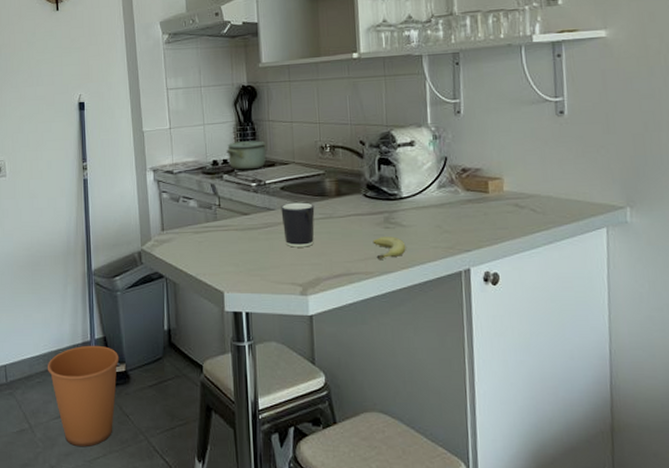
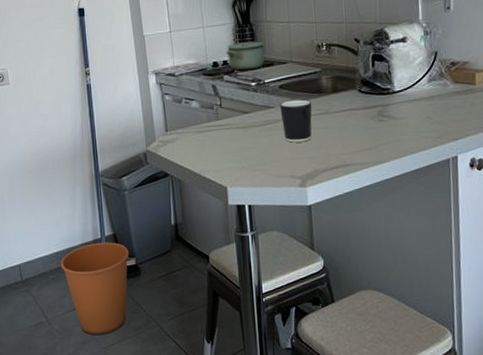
fruit: present [373,236,406,261] -> none [367,129,398,152]

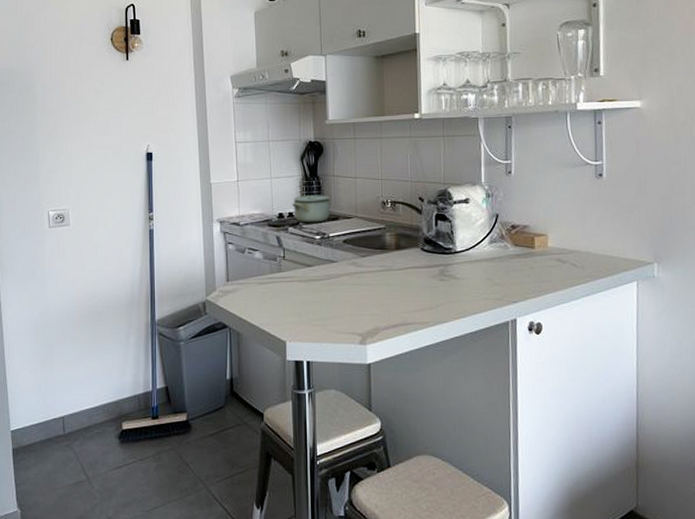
bucket: present [61,242,131,336] -> none [107,395,182,497]
mug: present [280,99,312,143] -> none [343,255,375,299]

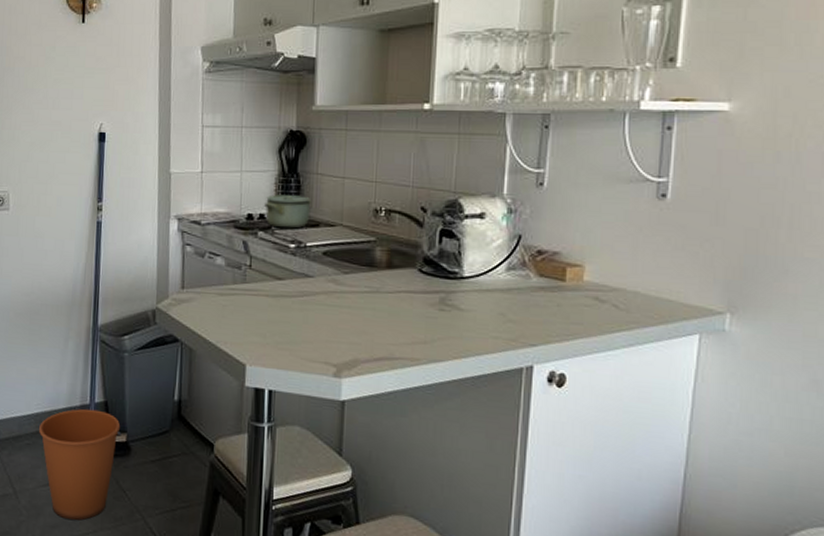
bucket: none [107,395,182,497] -> present [39,408,122,521]

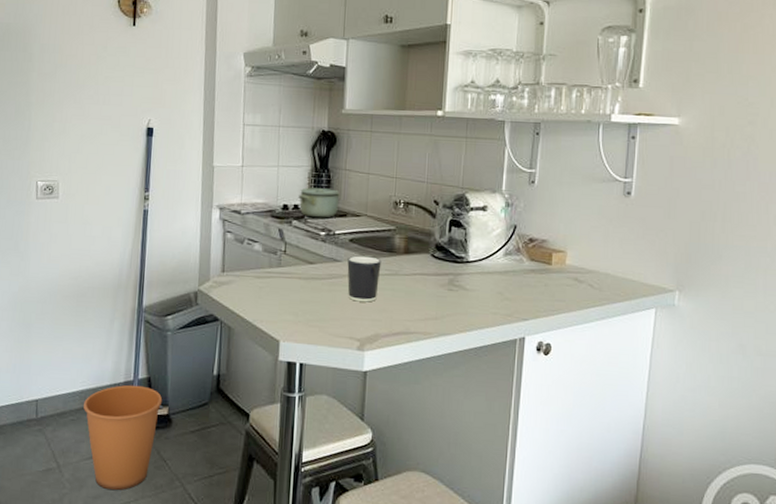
mug: none [320,270,360,323] -> present [347,255,382,302]

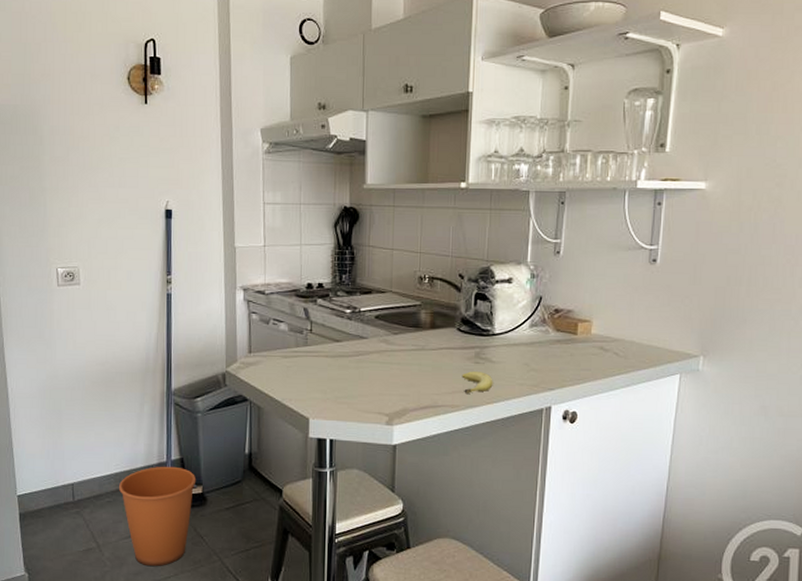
cooking pot: present [298,187,340,218] -> none [322,265,364,296]
mug: present [347,255,382,302] -> none [374,332,408,378]
fruit: none [435,298,467,322] -> present [462,371,493,395]

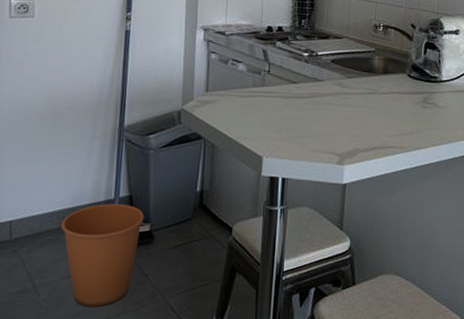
fruit: present [462,371,493,395] -> none [410,115,439,137]

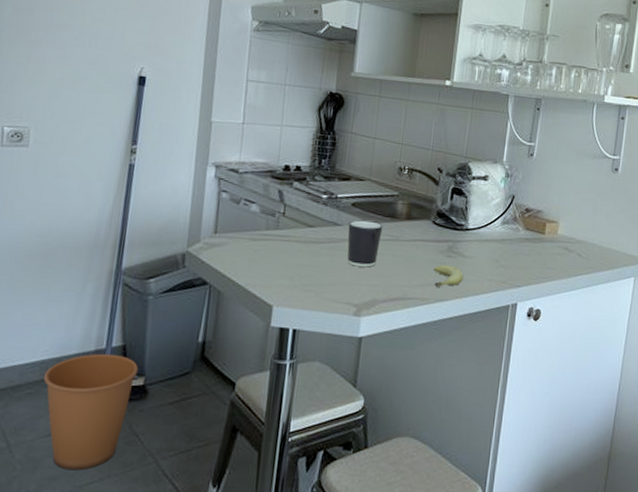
mug: none [328,75,362,120] -> present [347,220,383,268]
fruit: none [410,115,439,137] -> present [433,264,464,288]

